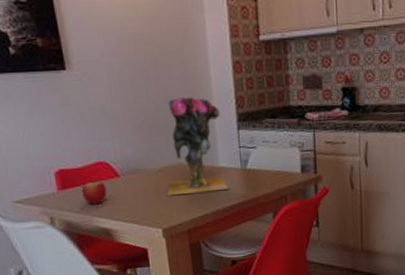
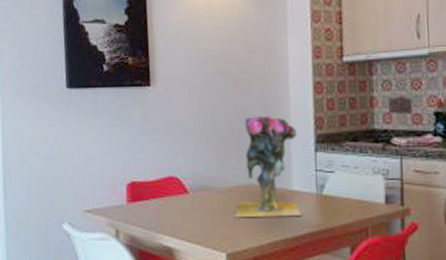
apple: present [81,175,107,205] -> none [149,190,174,220]

